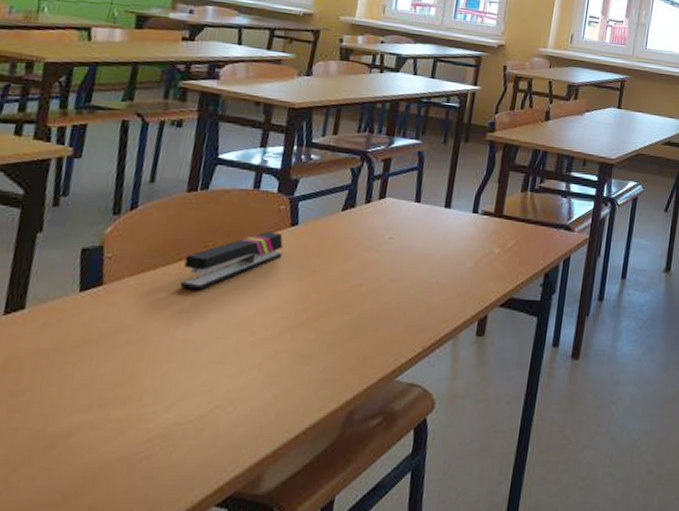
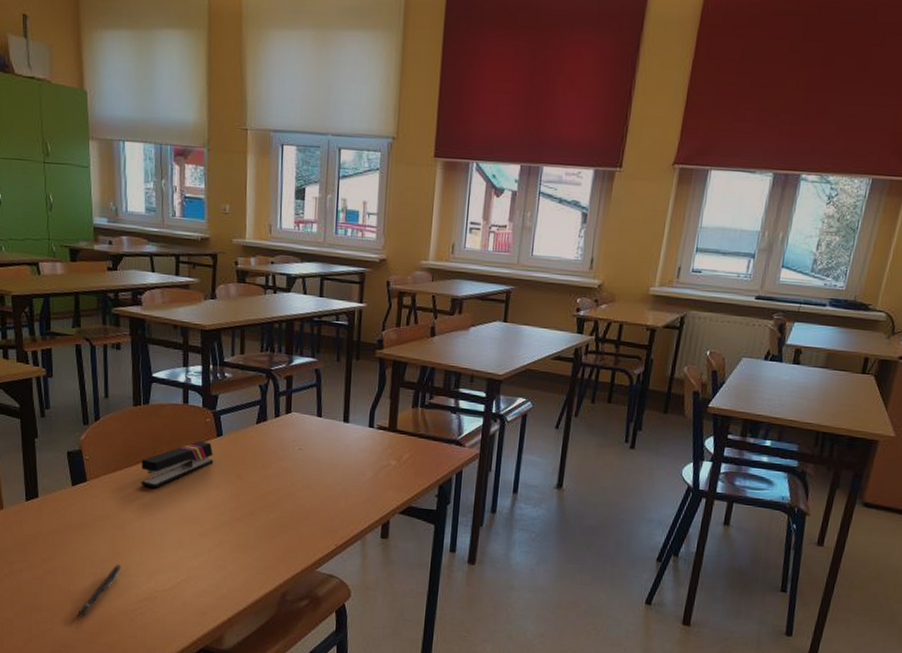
pen: none [49,392,132,473] -> present [78,564,122,618]

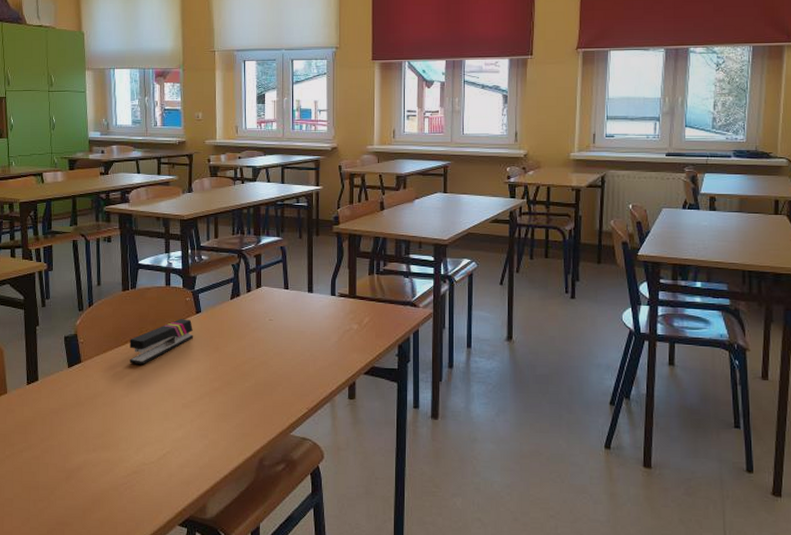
pen: present [78,564,122,618] -> none [72,440,112,495]

